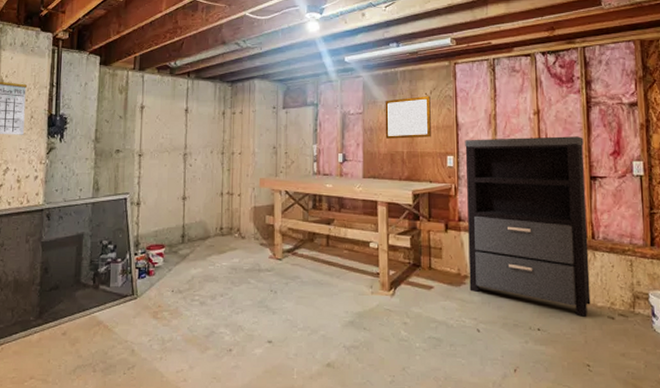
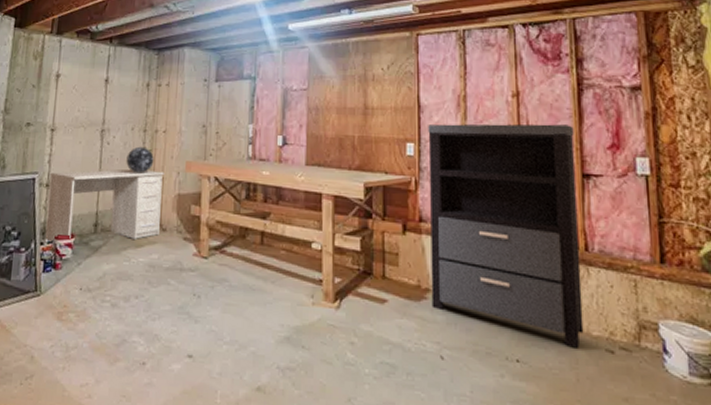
desk: none [138,186,241,255] -> present [44,169,164,245]
decorative globe: none [207,167,232,190] -> present [126,146,154,174]
writing board: present [385,96,431,139] -> none [333,71,388,121]

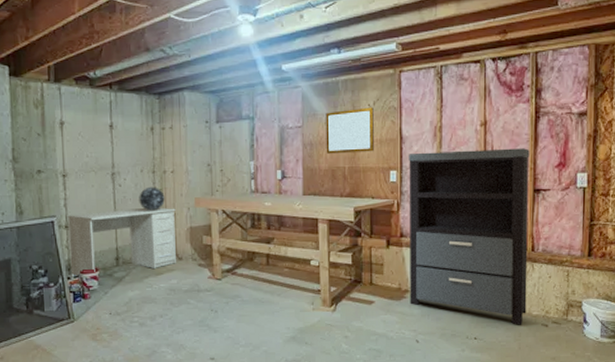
writing board: none [333,71,388,121] -> present [326,107,374,154]

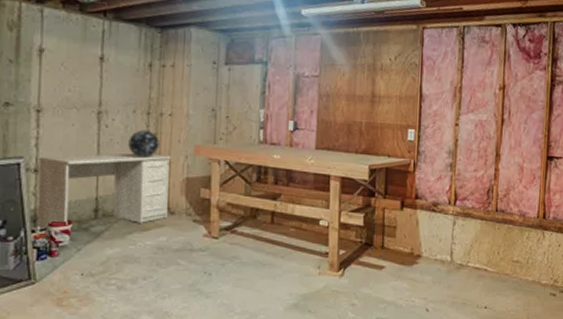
writing board: present [326,107,374,154] -> none [343,61,395,108]
shelving unit: present [409,148,530,325] -> none [421,112,545,294]

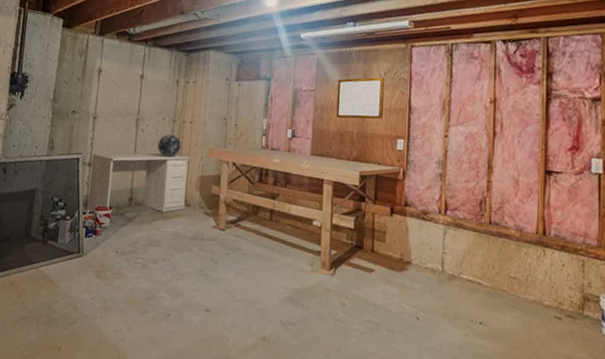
writing board: none [343,61,395,108] -> present [336,77,384,119]

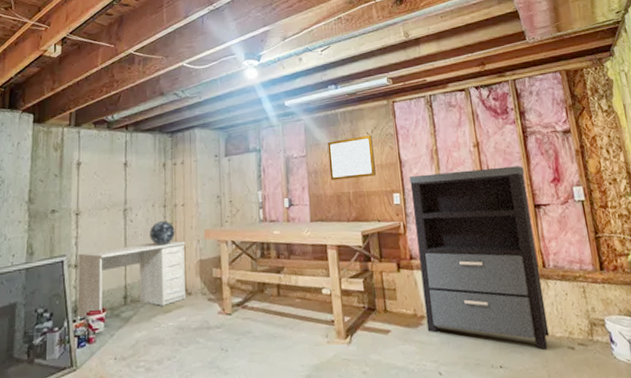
shelving unit: none [411,124,541,315] -> present [409,166,550,349]

